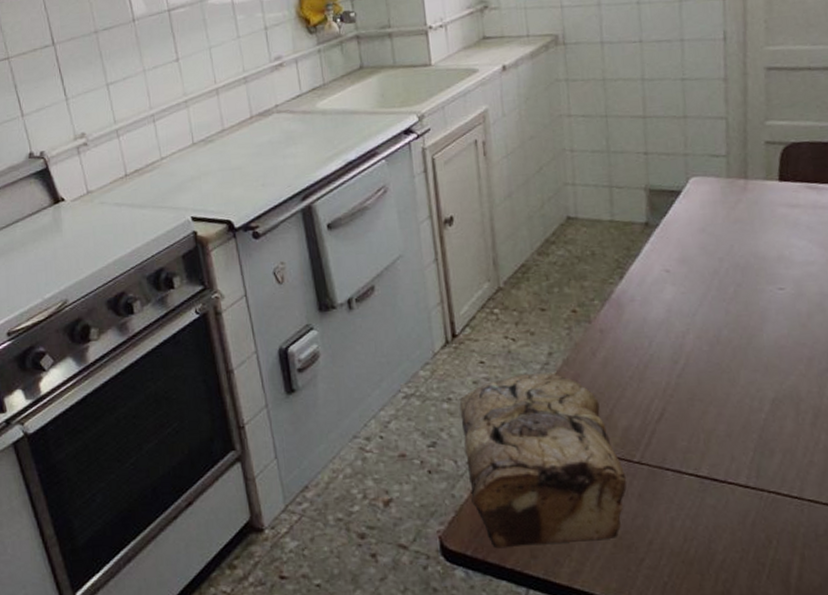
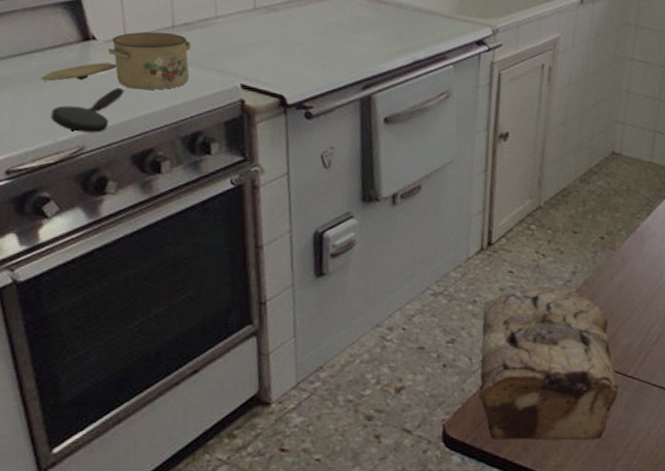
cooking pot: none [25,181,145,246] -> present [41,31,191,90]
frying pan: none [36,240,94,288] -> present [50,87,125,134]

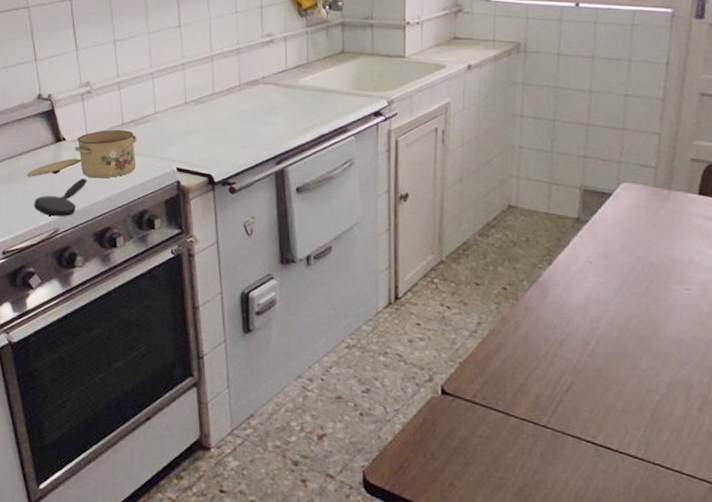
bread loaf: present [479,287,619,440] -> none [394,339,532,489]

